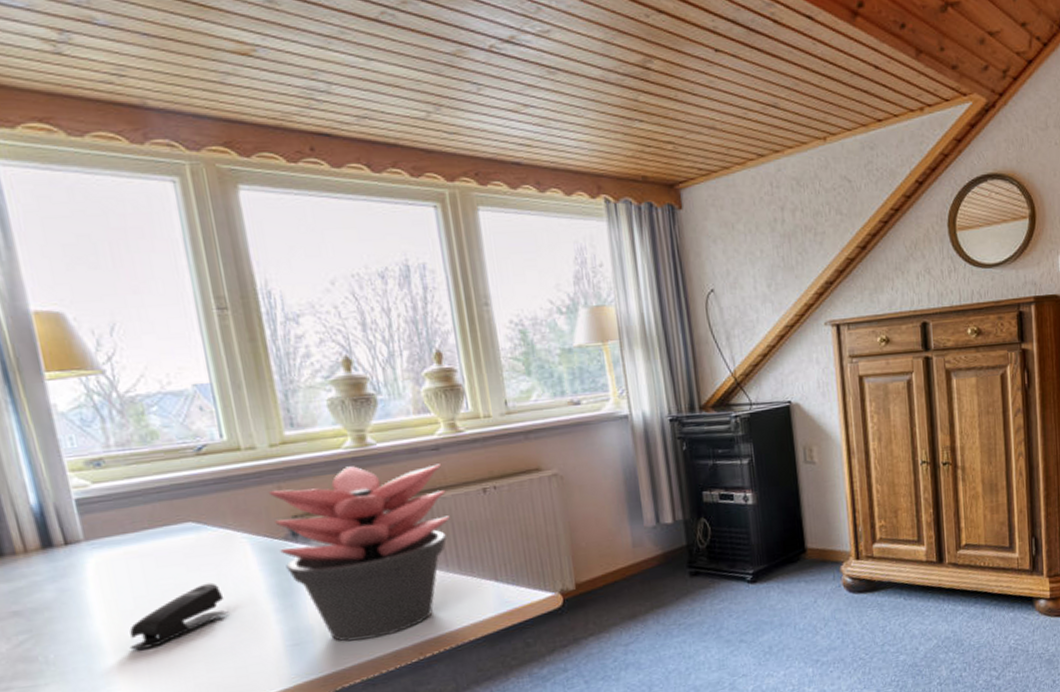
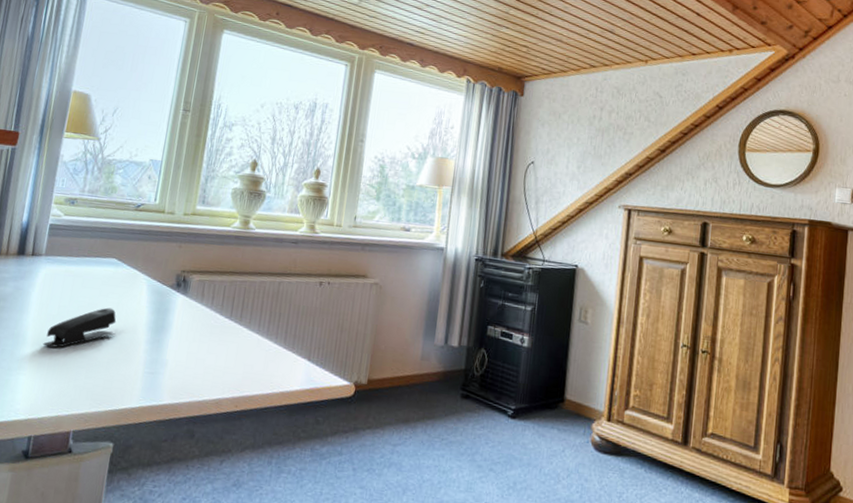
succulent plant: present [268,464,450,642] -> none [164,242,296,384]

